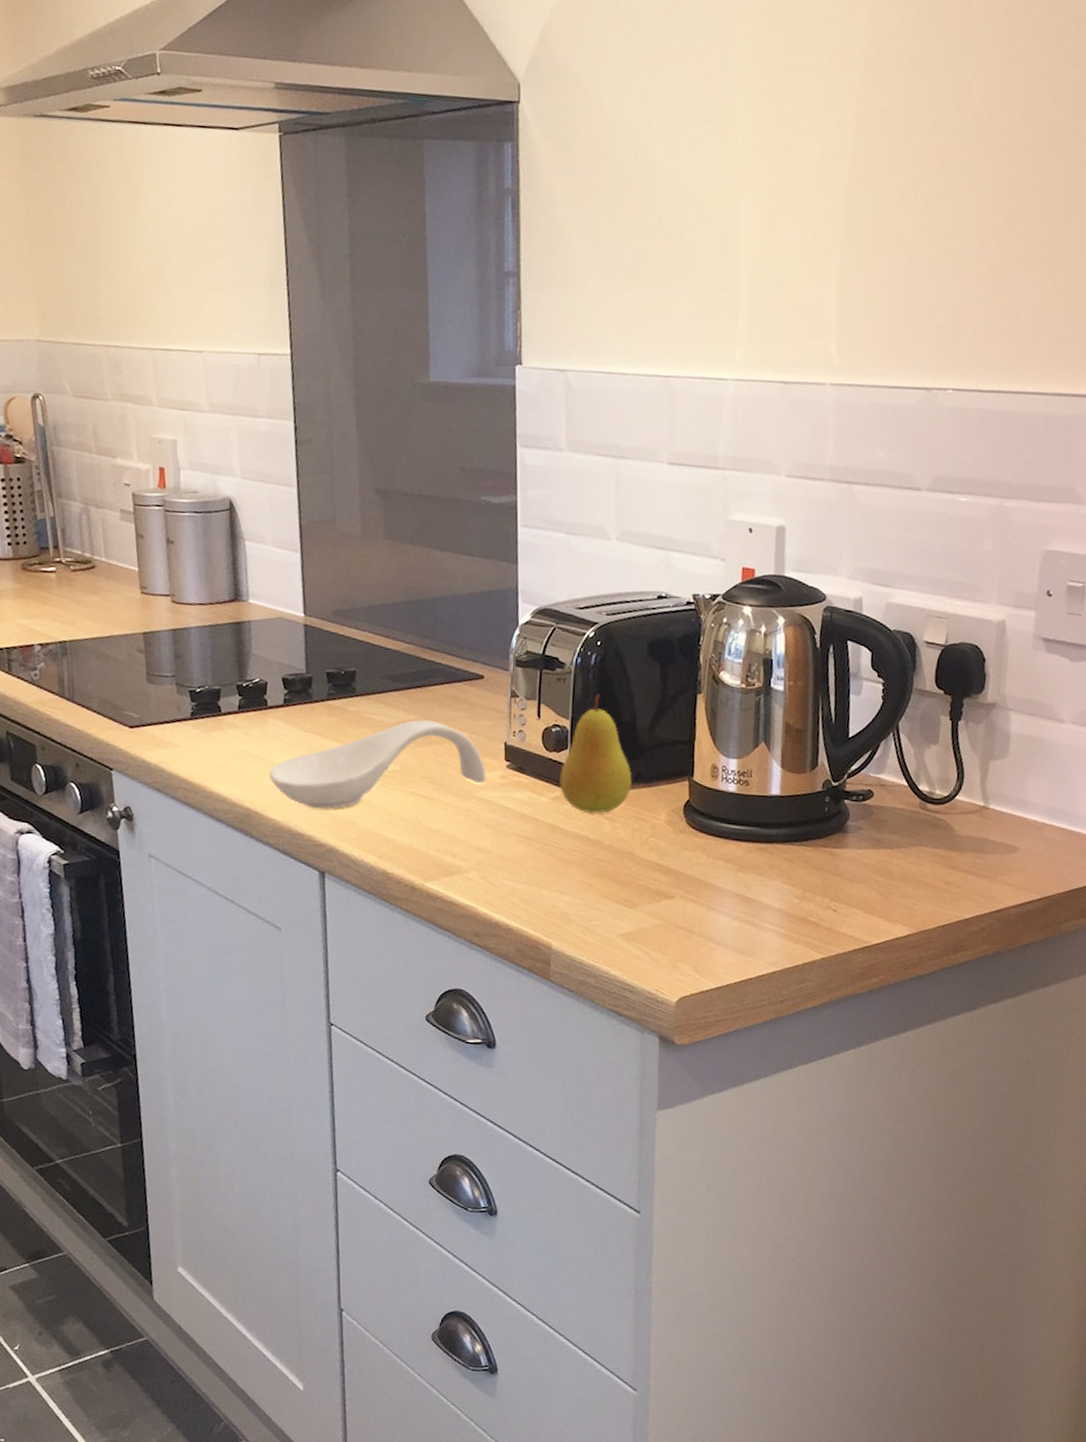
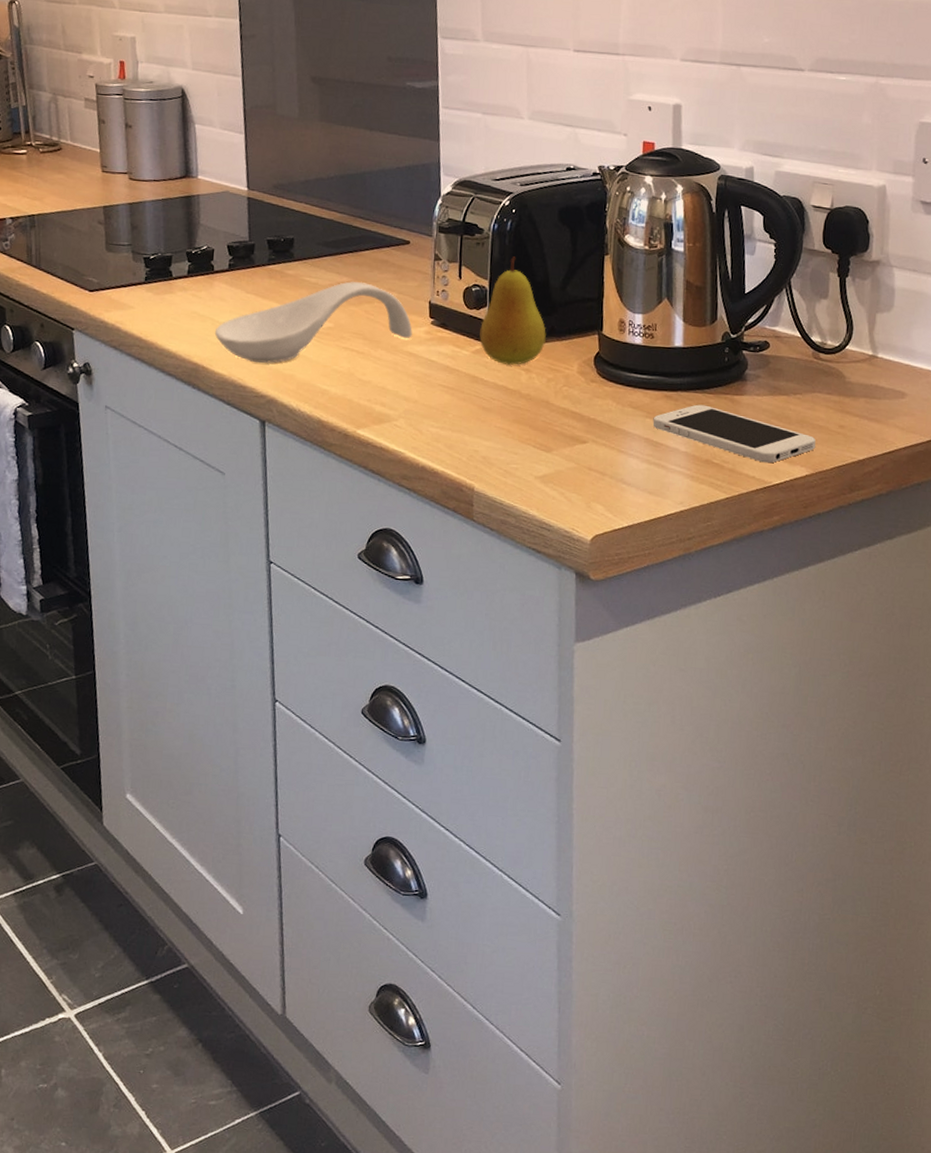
smartphone: none [745,857,919,922] -> present [652,404,816,463]

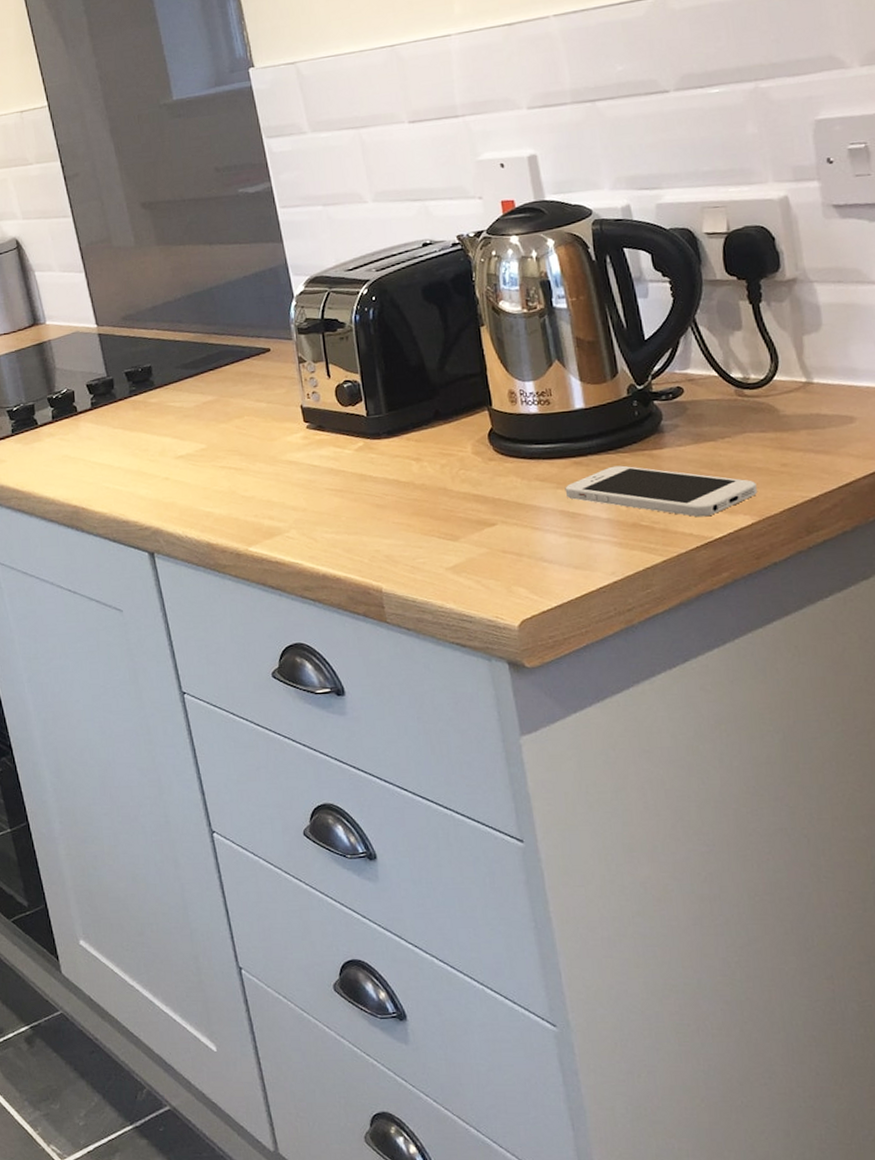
spoon rest: present [214,281,413,363] -> none [88,397,289,496]
fruit: present [479,256,546,366] -> none [359,345,432,458]

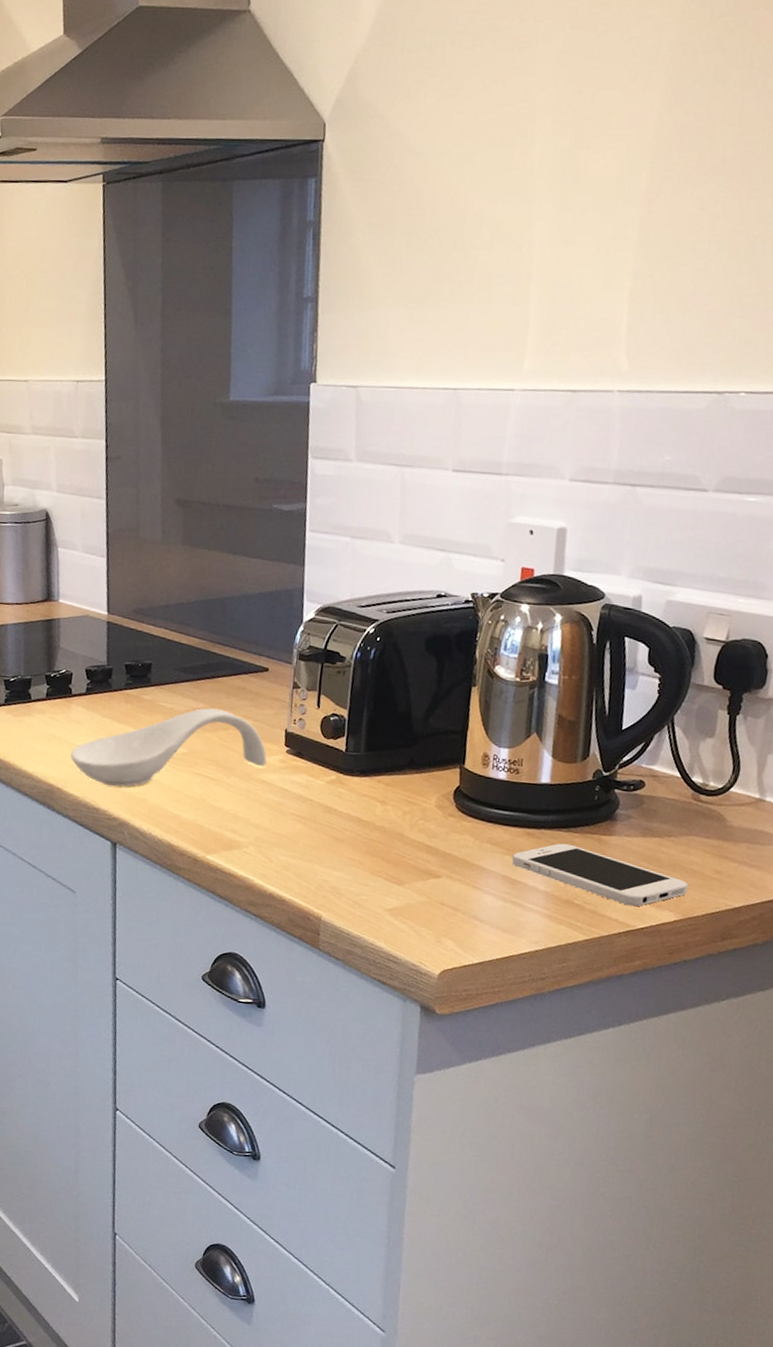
spoon rest: none [88,397,289,496] -> present [70,707,267,787]

